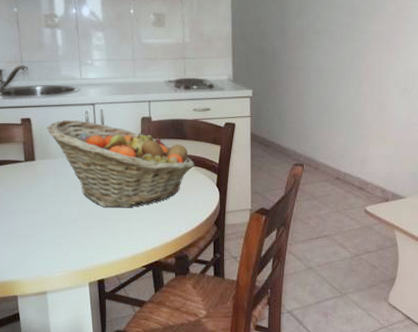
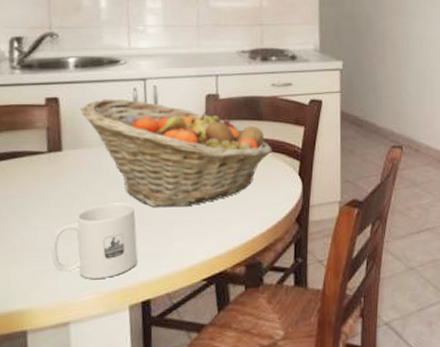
mug: none [31,203,94,260] -> present [51,202,138,279]

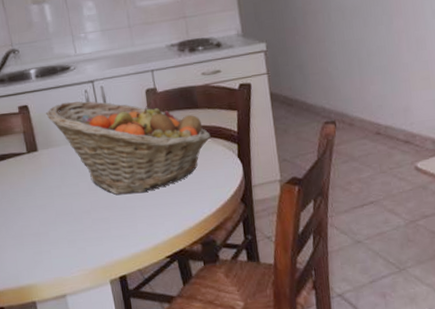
mug: present [51,202,138,279] -> none [42,192,111,258]

